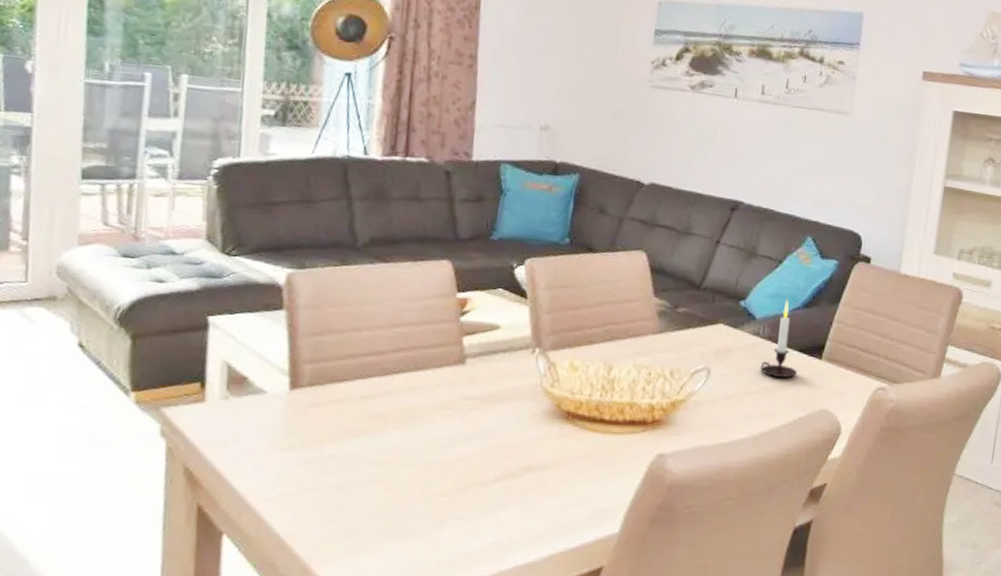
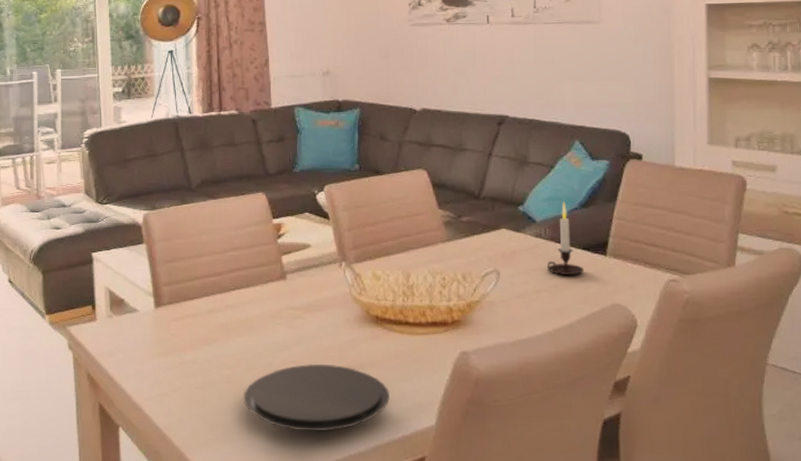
plate: none [393,462,573,540] -> present [243,363,391,432]

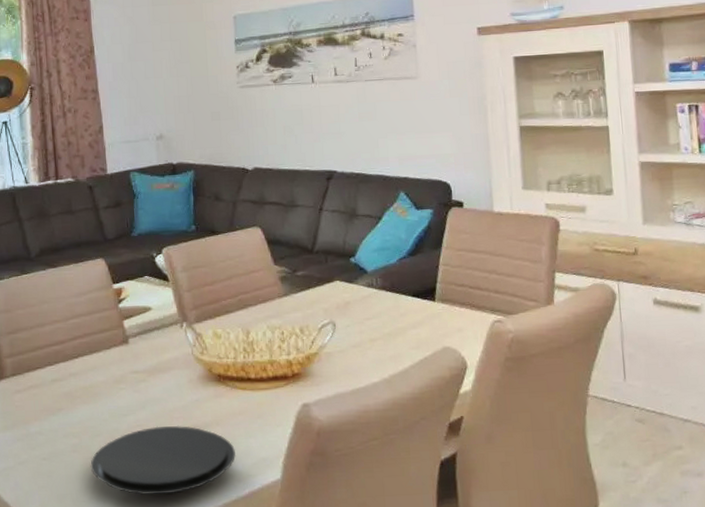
candle: present [546,201,585,275] -> none [379,251,416,323]

